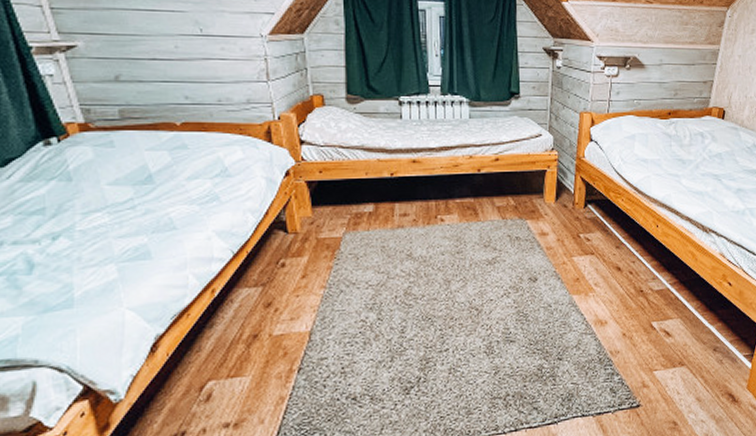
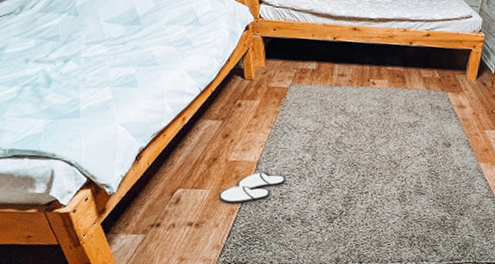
slippers: none [262,342,347,391] -> present [218,171,286,204]

